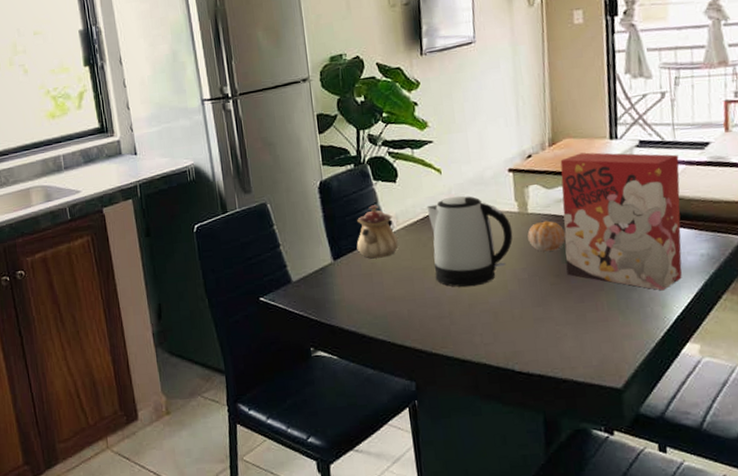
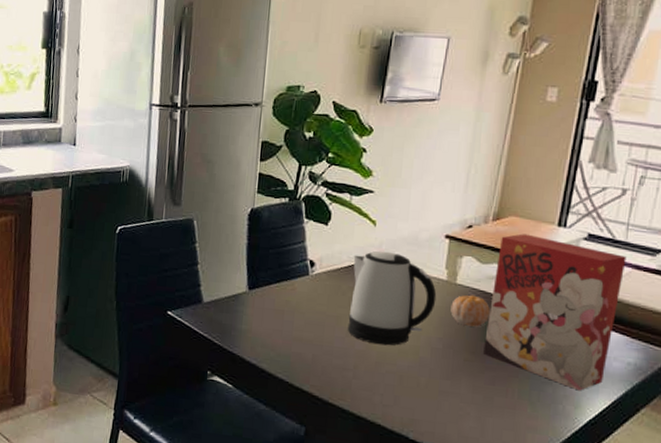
teapot: present [356,205,398,259] -> none [274,243,318,298]

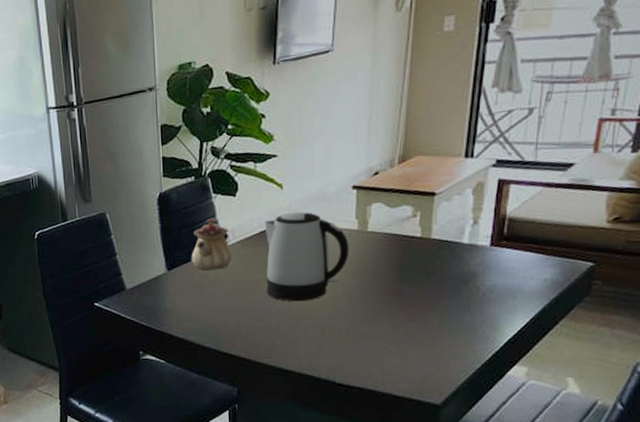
teapot: none [274,243,318,298] -> present [191,218,232,271]
fruit: present [450,295,490,327] -> none [364,239,403,270]
cereal box: present [483,234,627,391] -> none [400,171,537,314]

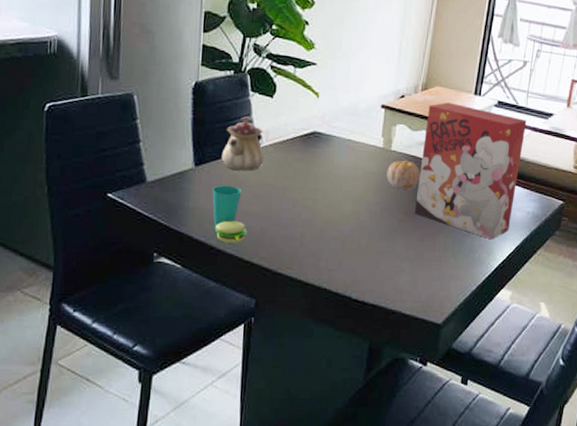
cup: none [186,285,223,338] -> present [212,185,247,243]
kettle: present [264,211,349,302] -> none [294,122,375,213]
fruit: none [364,239,403,270] -> present [387,160,420,190]
cereal box: none [400,171,537,314] -> present [415,102,527,240]

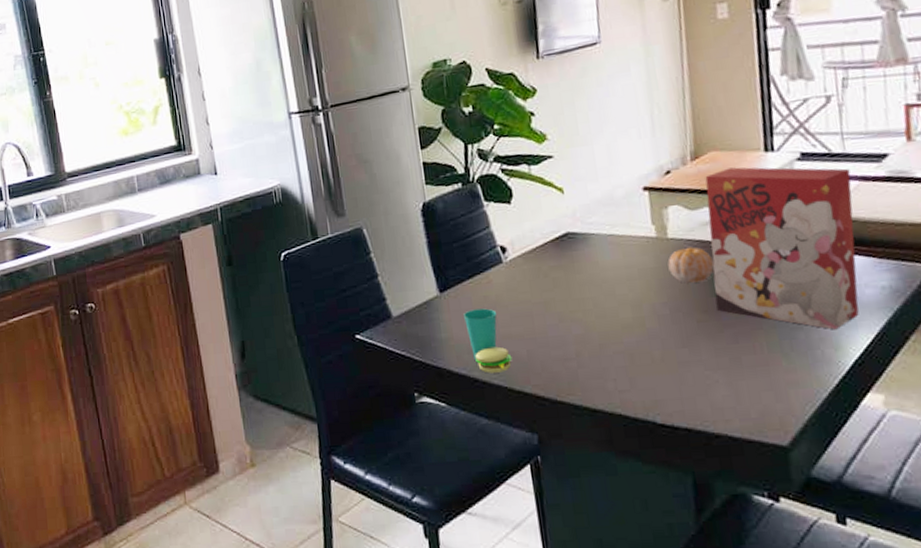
teapot: present [221,116,264,171] -> none [466,229,515,291]

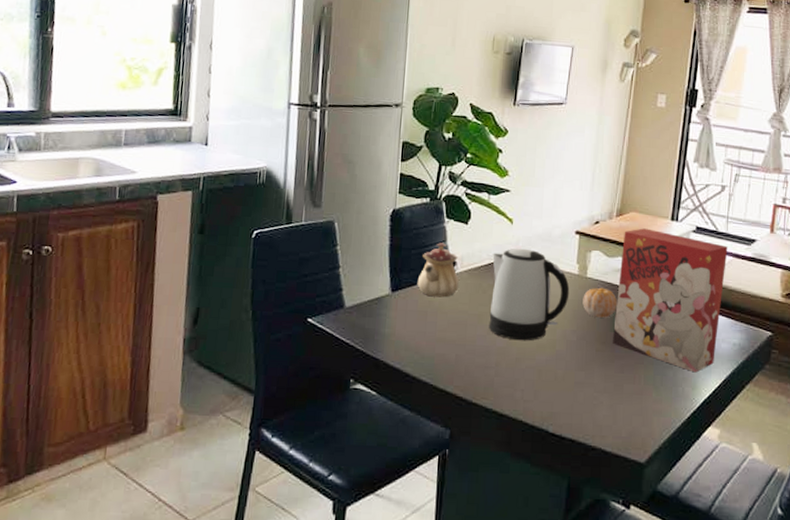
cup: present [464,308,513,373] -> none [408,311,442,371]
teapot: none [466,229,515,291] -> present [417,243,459,298]
kettle: none [547,218,651,325] -> present [488,248,570,341]

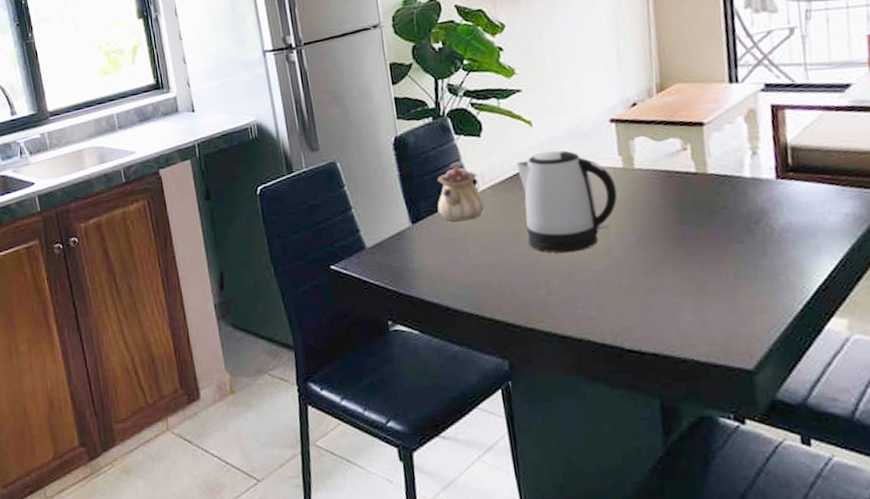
fruit: present [582,287,617,318] -> none [634,177,680,213]
cereal box: present [613,228,728,373] -> none [670,98,823,257]

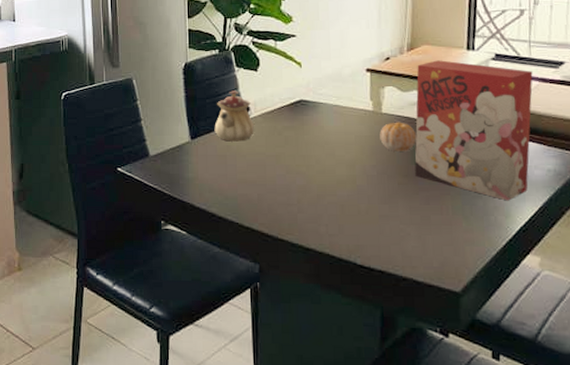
kettle: present [516,150,618,254] -> none [284,90,366,178]
fruit: none [634,177,680,213] -> present [380,122,416,151]
cereal box: none [670,98,823,257] -> present [415,60,533,201]

